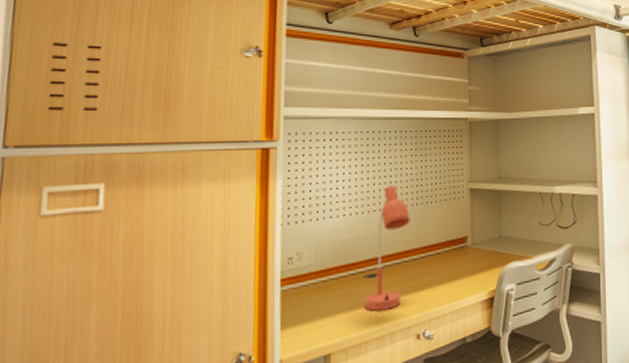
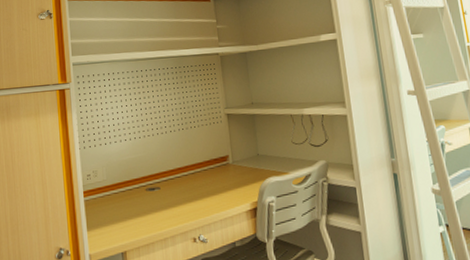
desk lamp: present [365,186,410,311] -> none [149,114,179,218]

